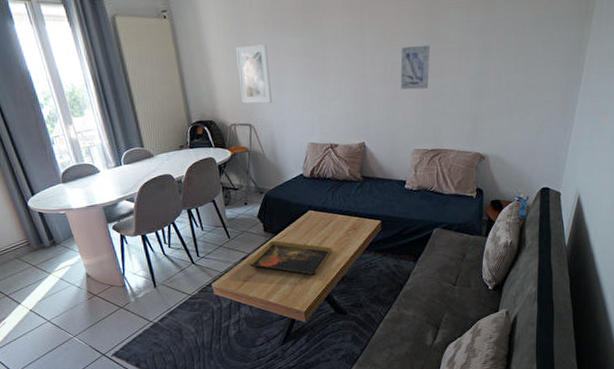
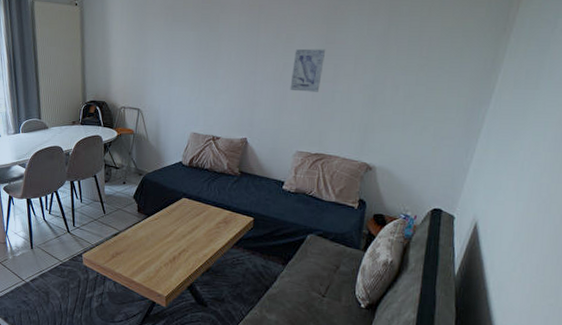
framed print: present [236,44,272,104] -> none [134,35,164,91]
decorative tray: present [248,240,332,276] -> none [118,221,201,262]

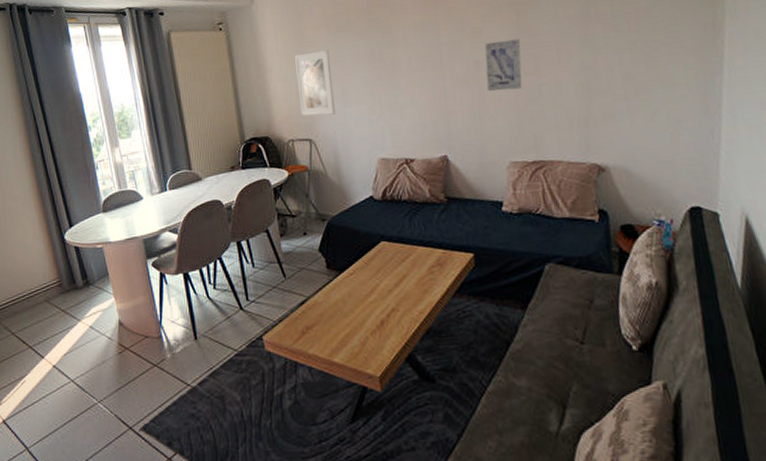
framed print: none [134,35,164,91] -> present [295,50,335,116]

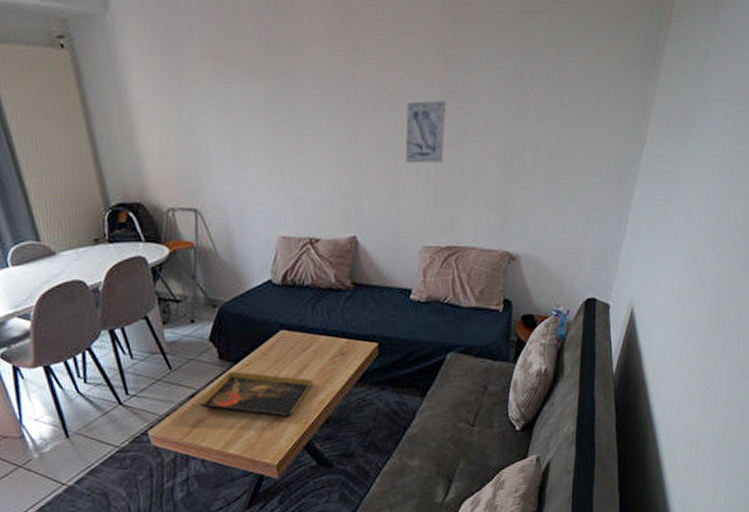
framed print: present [295,50,335,116] -> none [171,92,226,180]
decorative tray: none [307,279,413,327] -> present [197,371,313,418]

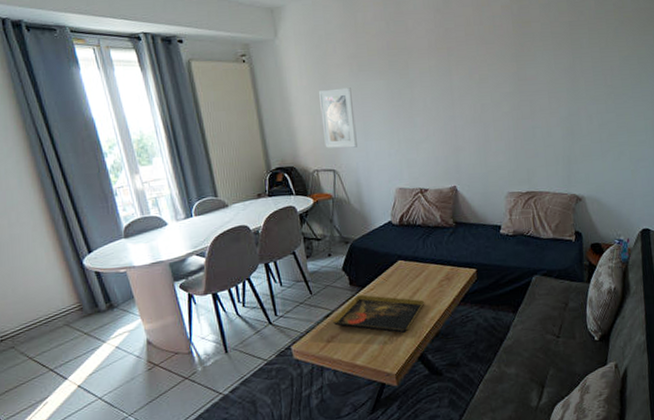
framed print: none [171,92,226,180] -> present [319,87,357,149]
wall art: present [405,100,447,164] -> none [490,86,520,132]

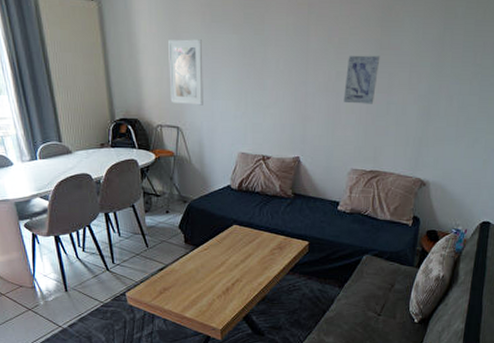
decorative tray: present [331,294,425,333] -> none [165,253,255,293]
wall art: none [490,86,520,132] -> present [343,55,380,104]

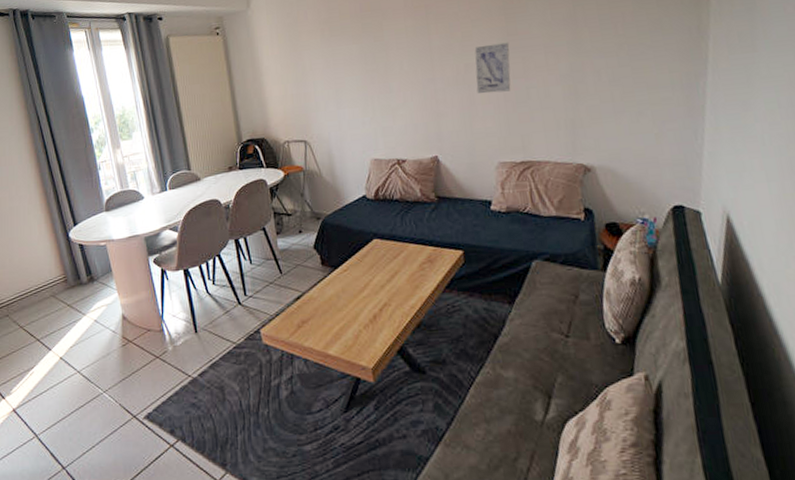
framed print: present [168,39,203,105] -> none [290,54,329,118]

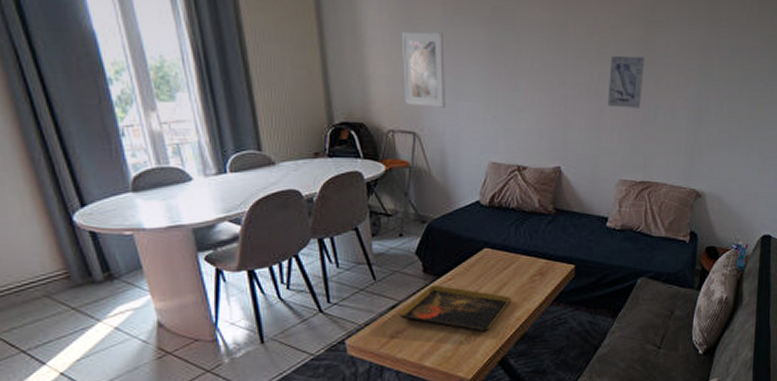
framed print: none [290,54,329,118] -> present [402,31,445,108]
decorative tray: none [302,276,404,321] -> present [398,284,512,333]

